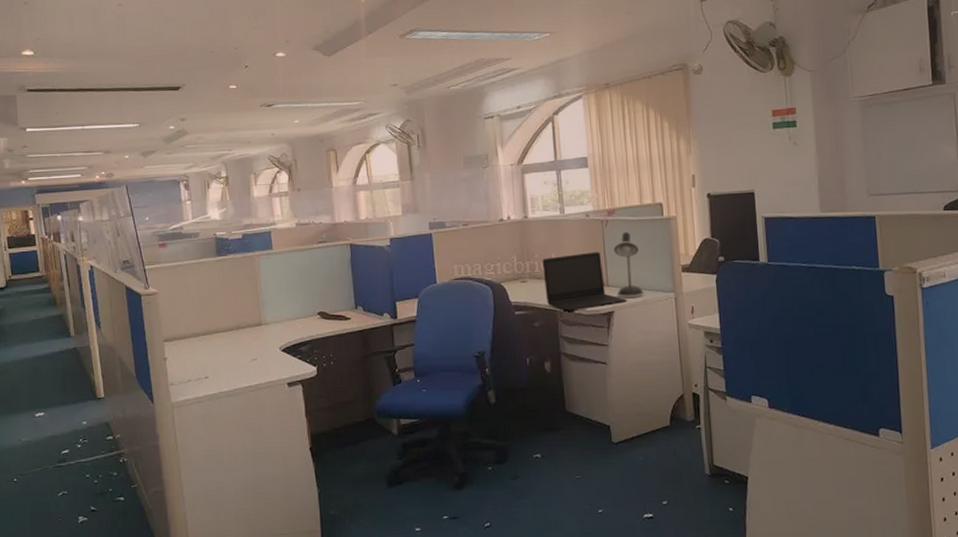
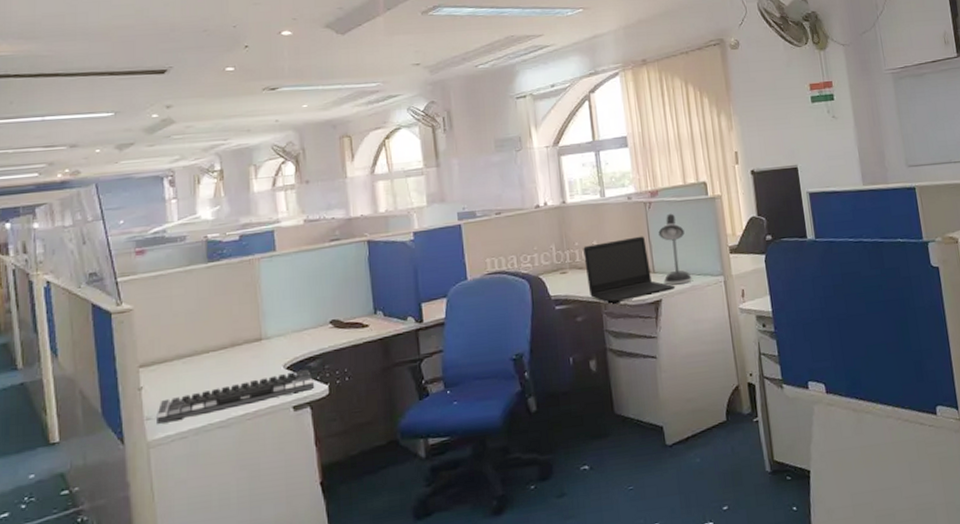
computer keyboard: none [178,352,305,390] -> present [157,369,315,425]

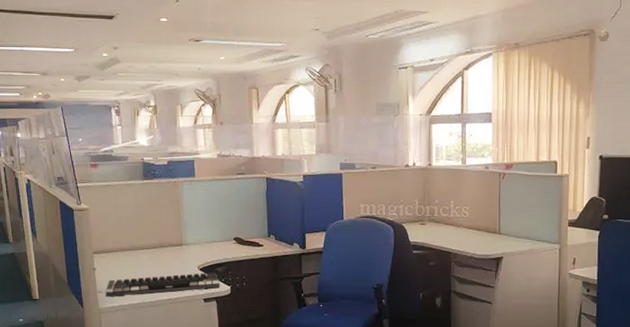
laptop: present [583,236,675,303] -> none [441,201,515,254]
desk lamp: present [658,213,693,285] -> none [506,185,533,247]

